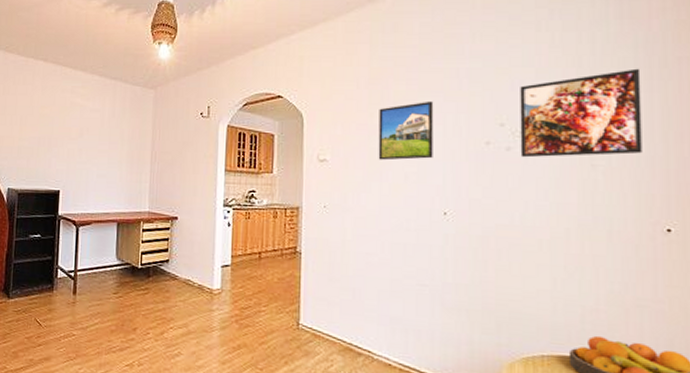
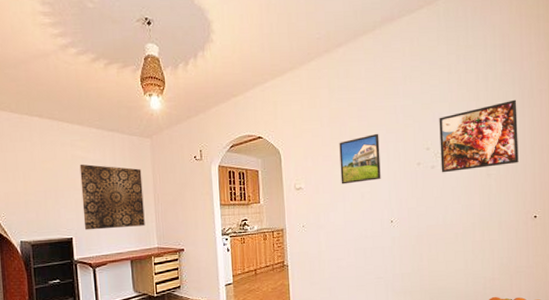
wall art: none [73,112,141,186] -> present [79,164,145,231]

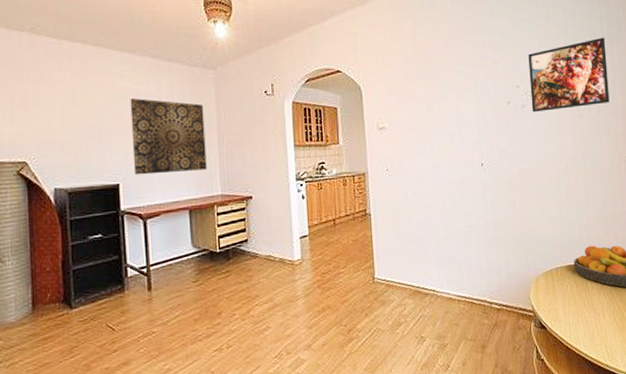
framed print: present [339,133,381,185] -> none [424,69,470,124]

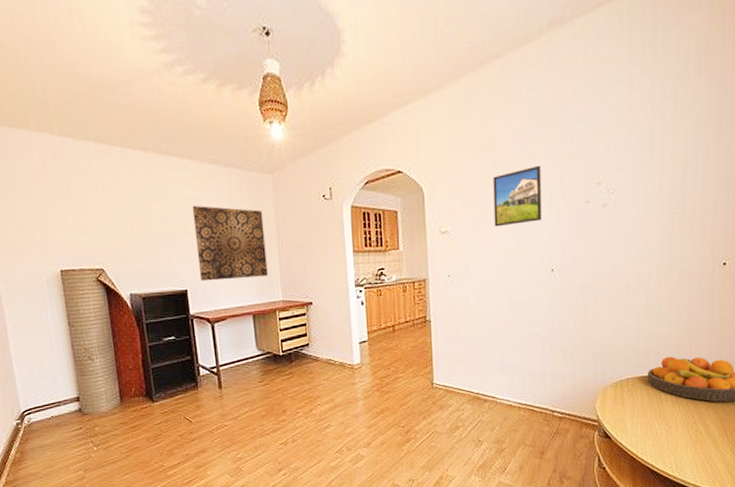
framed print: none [424,69,470,124] -> present [493,165,542,227]
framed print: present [528,37,610,113] -> none [614,121,712,213]

